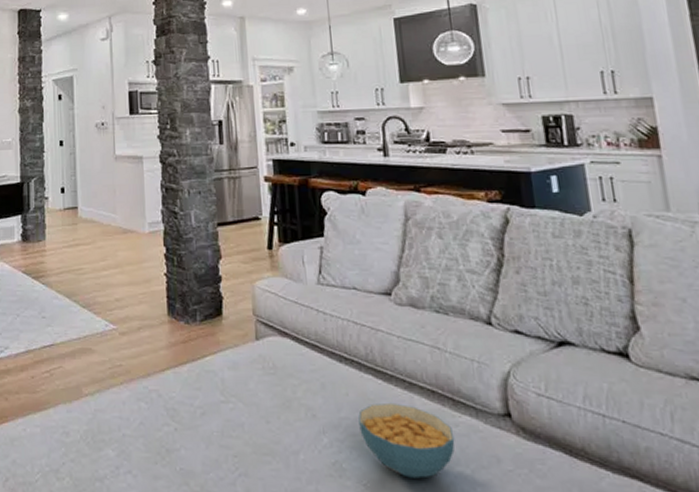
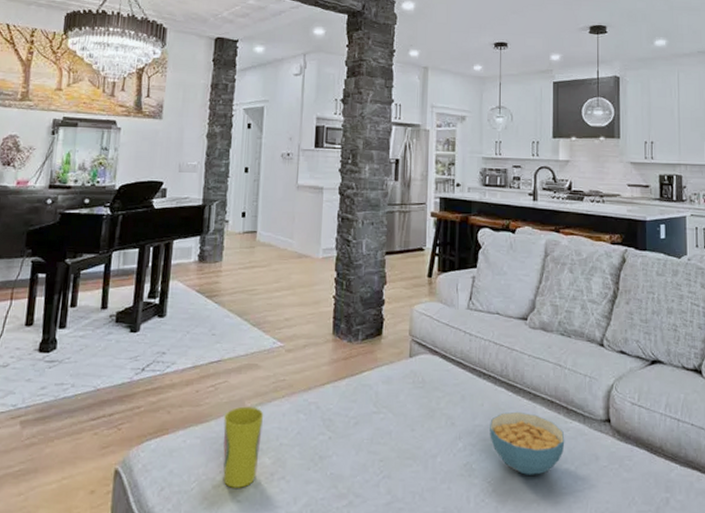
cup: none [62,393,103,482] -> present [223,406,264,488]

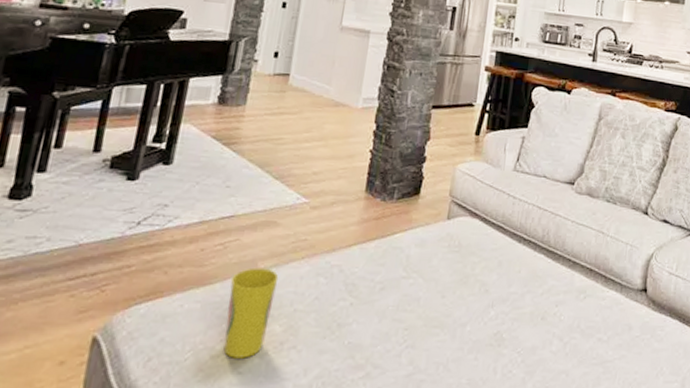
cereal bowl: present [490,411,565,475] -> none [524,279,600,345]

